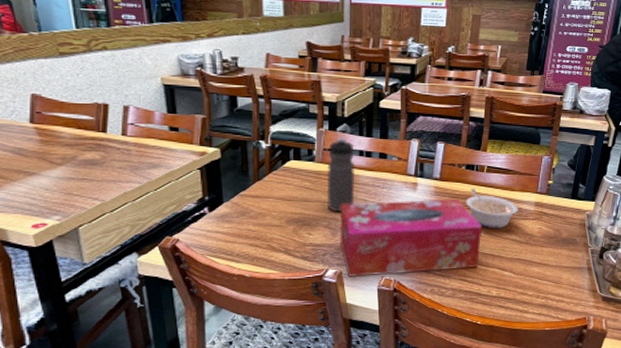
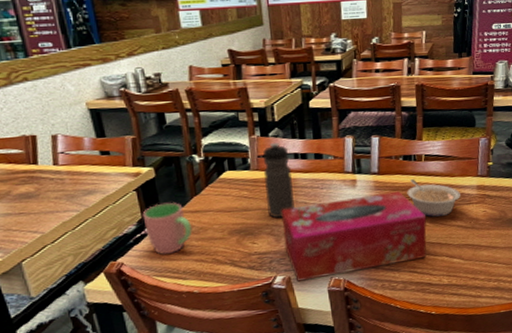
cup: none [203,184,251,236] -> present [142,202,192,255]

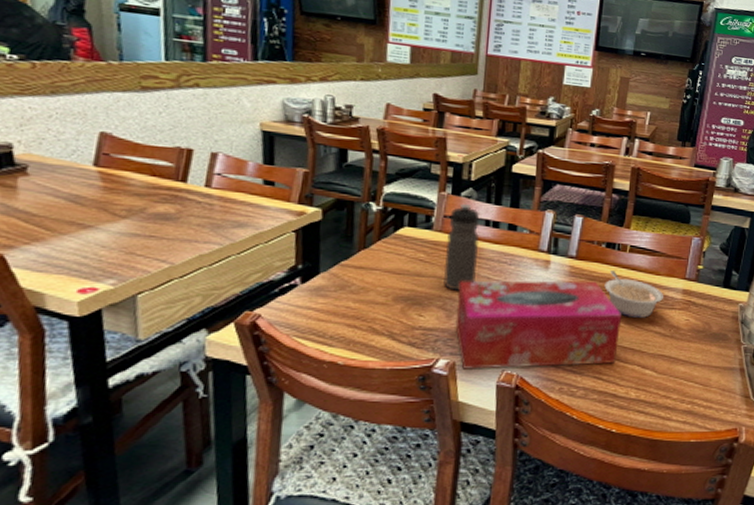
cup: present [142,202,192,255] -> none [296,251,352,313]

